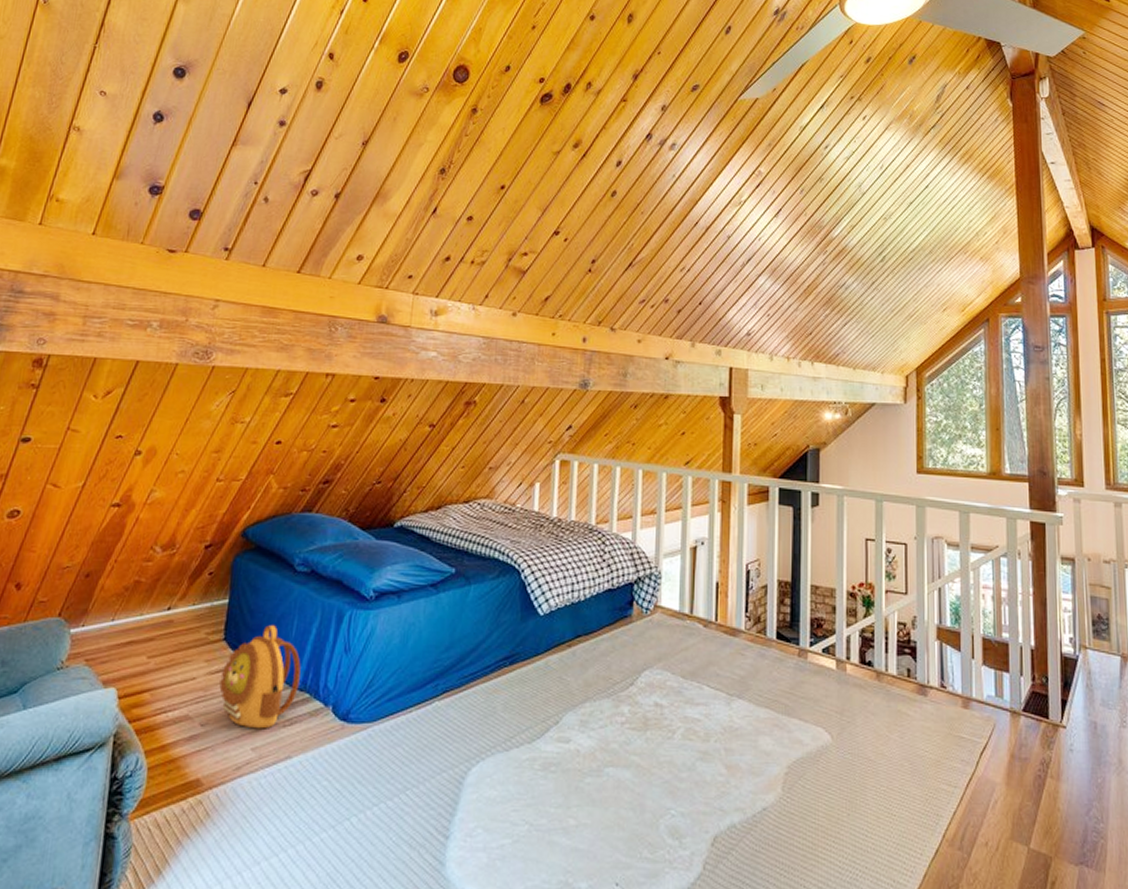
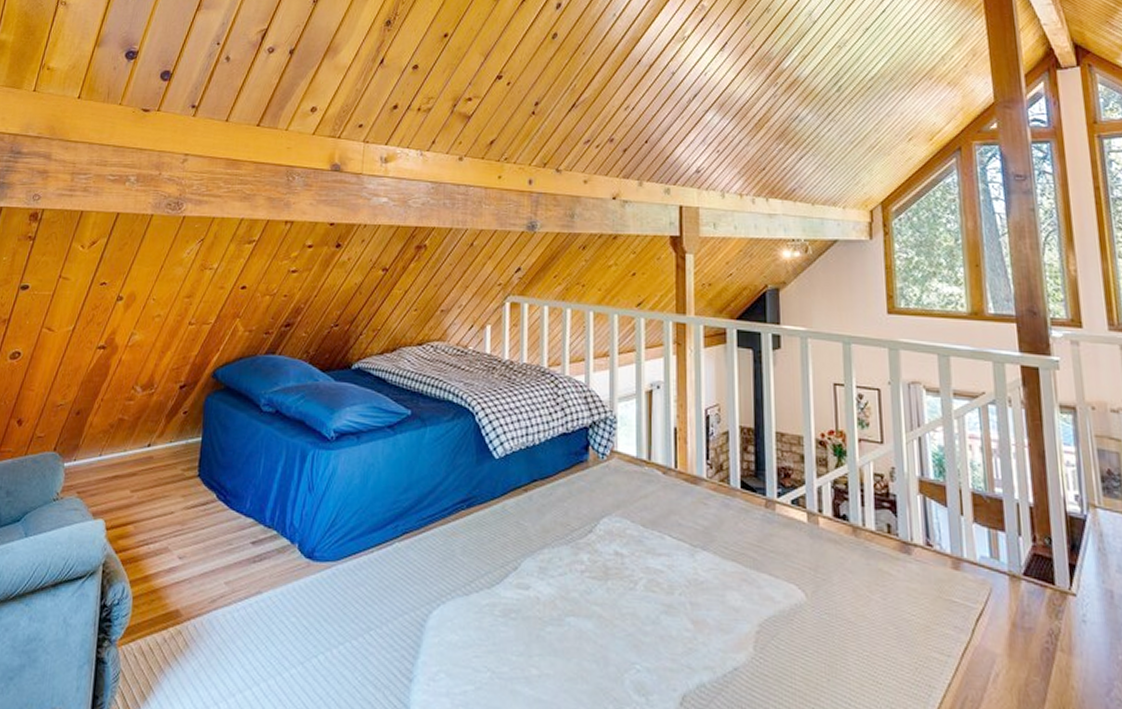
backpack: present [219,625,301,729] -> none [195,463,269,564]

